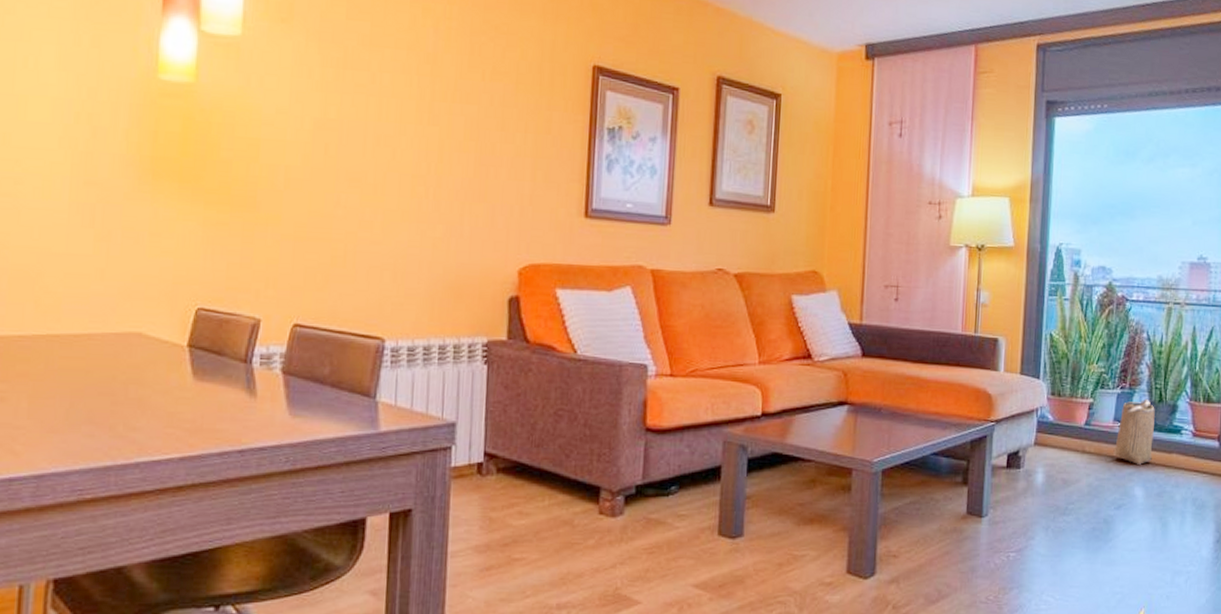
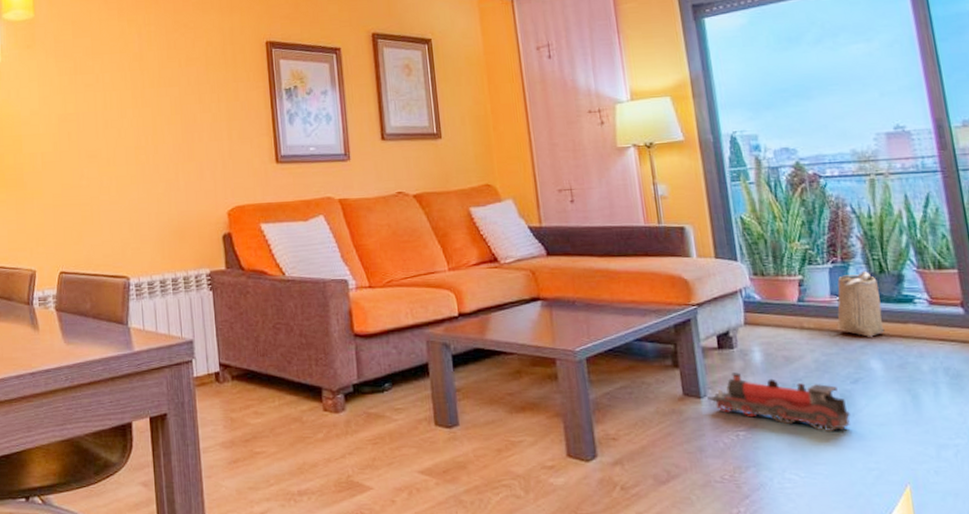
toy train: none [988,493,1108,555] -> present [707,373,850,431]

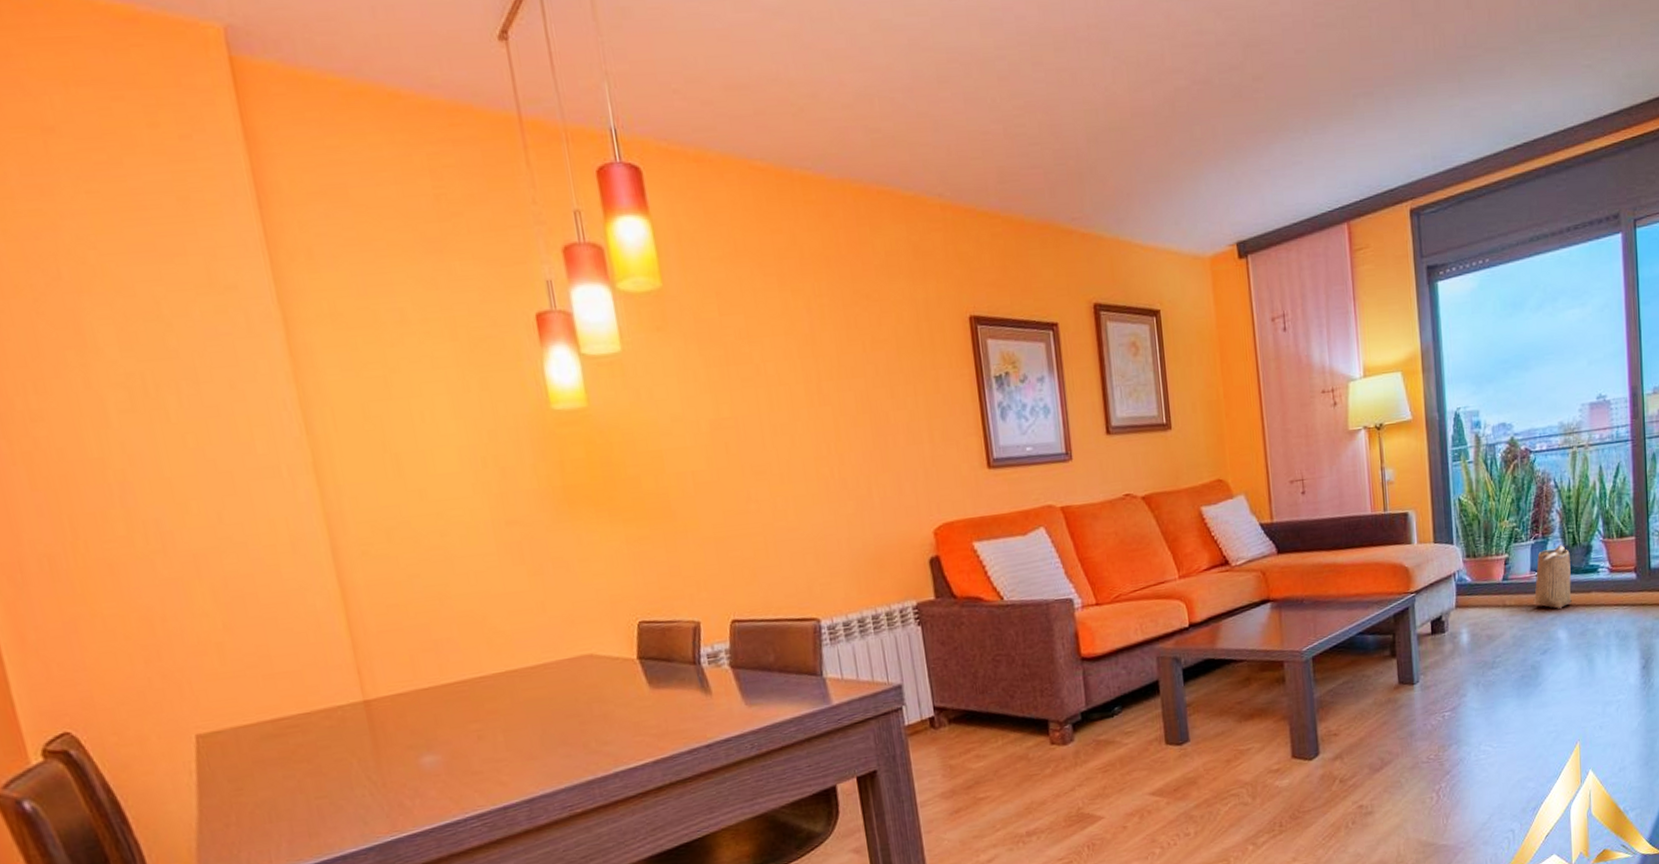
toy train: present [707,373,850,431] -> none [1420,656,1538,703]

